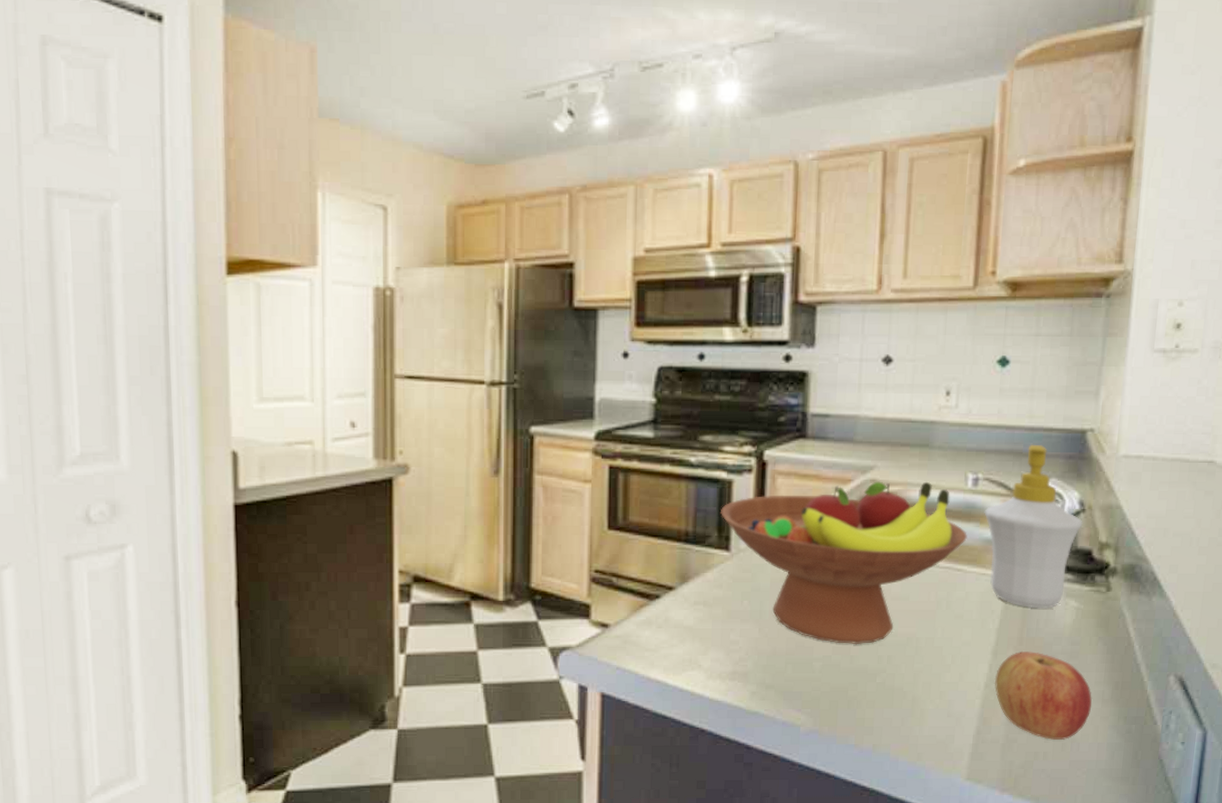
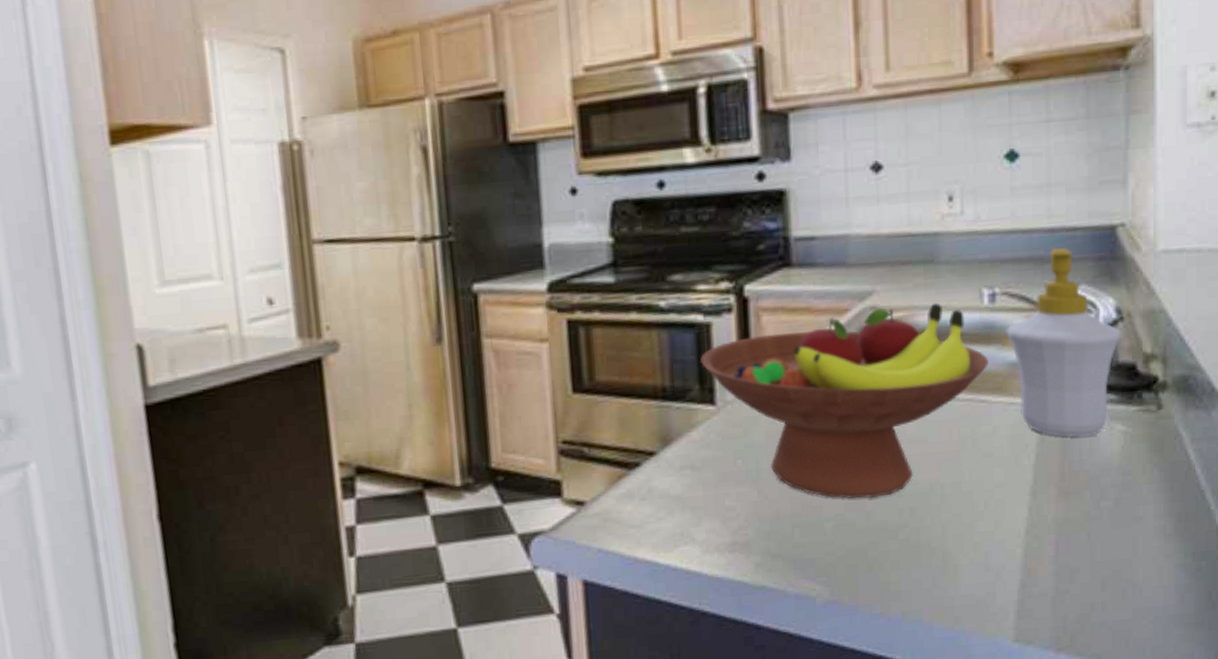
apple: present [994,650,1093,740] -> none [1036,487,1153,587]

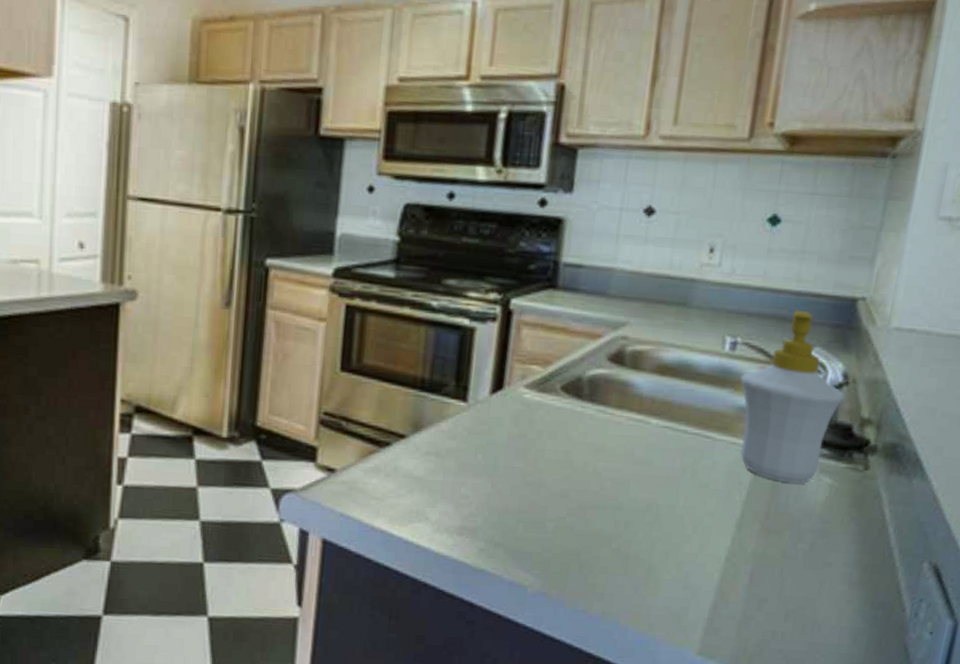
fruit bowl: present [700,302,989,499] -> none [460,338,720,508]

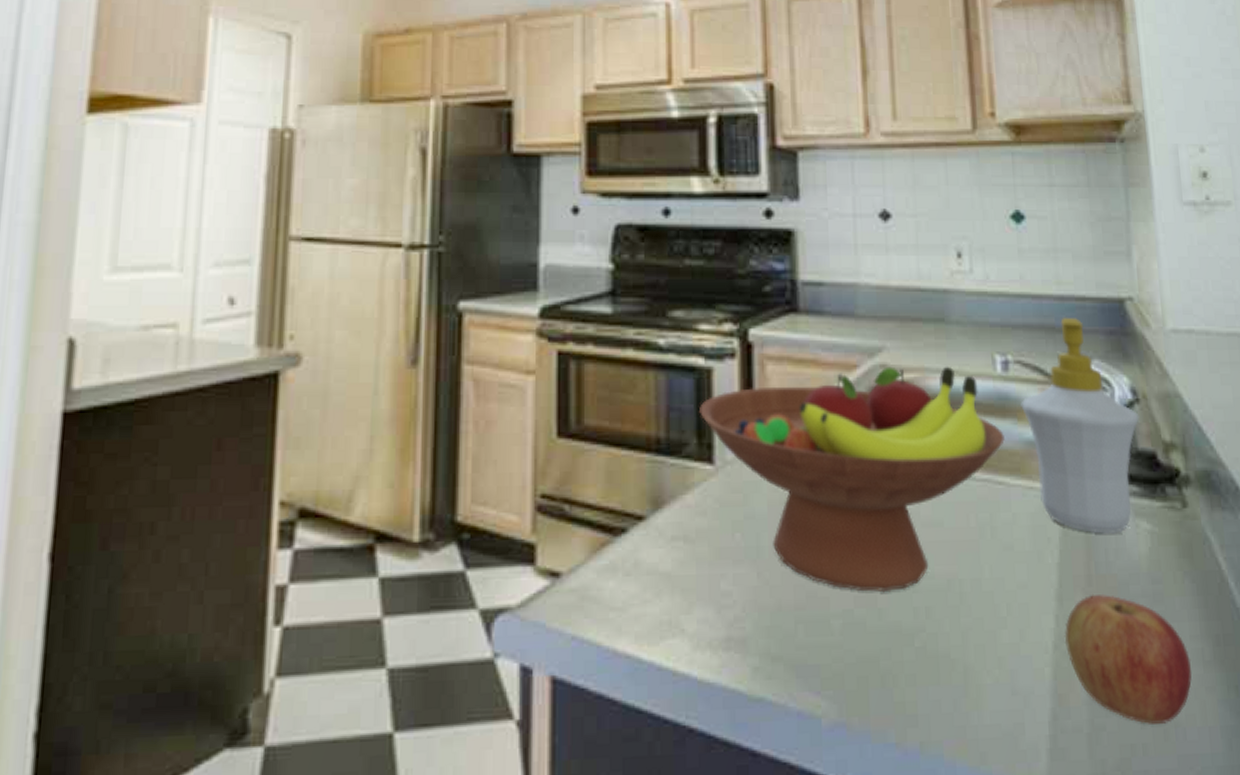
fruit bowl: none [460,338,720,508] -> present [699,366,1005,593]
apple: none [735,525,840,621] -> present [1064,593,1192,724]

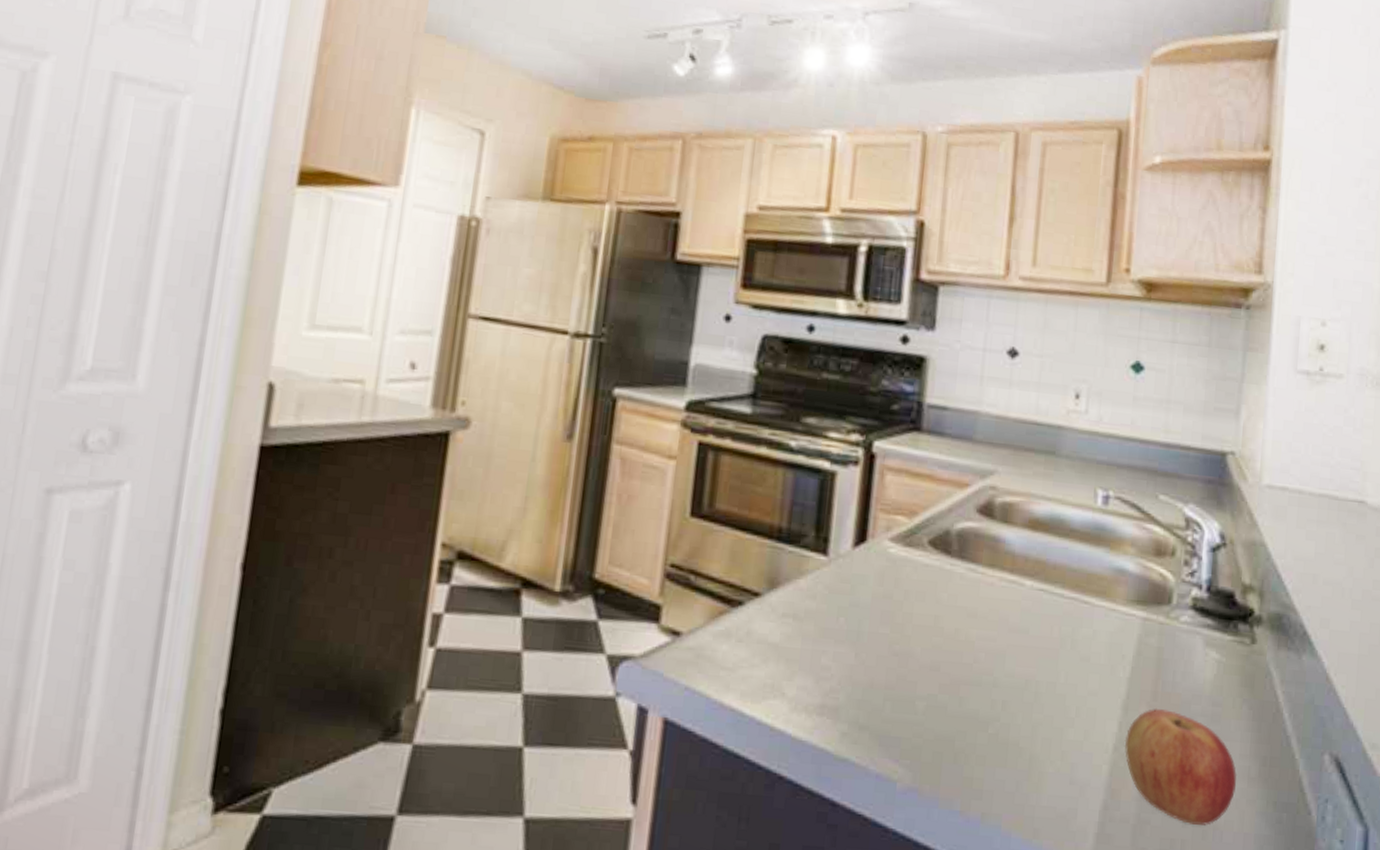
fruit bowl: present [699,366,1005,593] -> none [820,488,1096,684]
soap bottle: present [1020,317,1140,534] -> none [1115,462,1224,659]

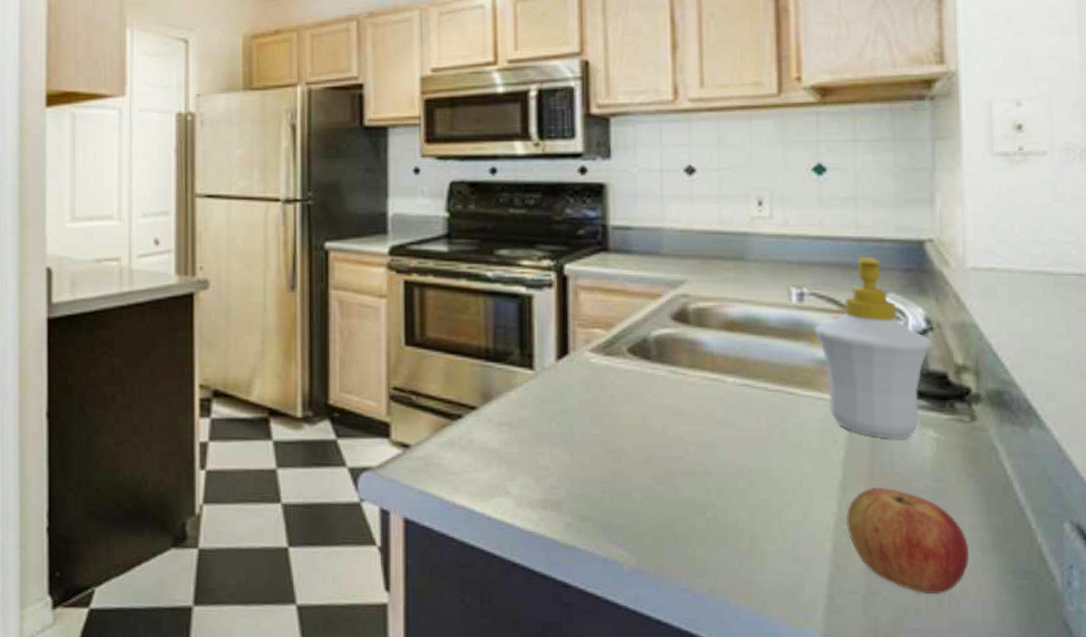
soap bottle: none [1115,462,1224,659] -> present [814,256,932,439]

